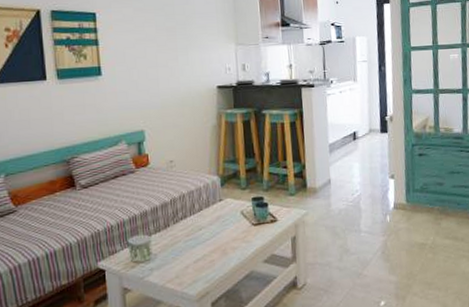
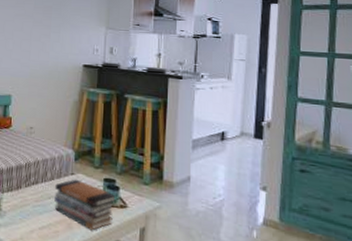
book stack: none [205,204,267,251] -> present [54,179,117,231]

